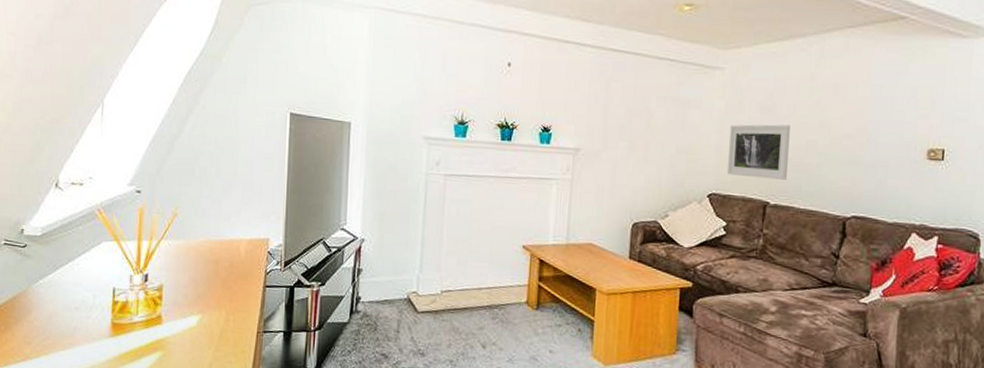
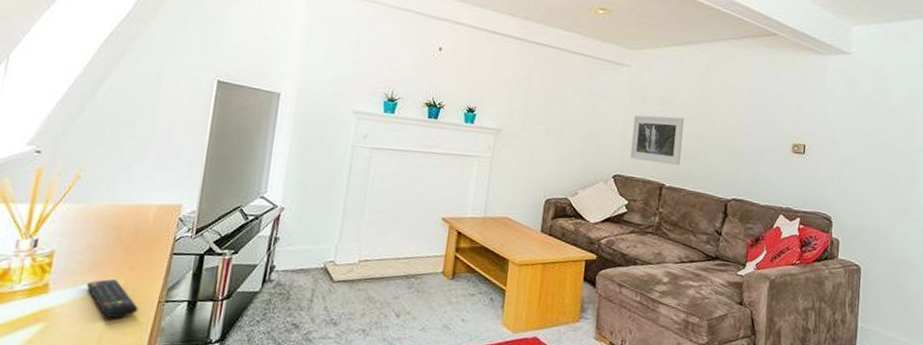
remote control: none [193,310,240,348] -> present [86,279,139,318]

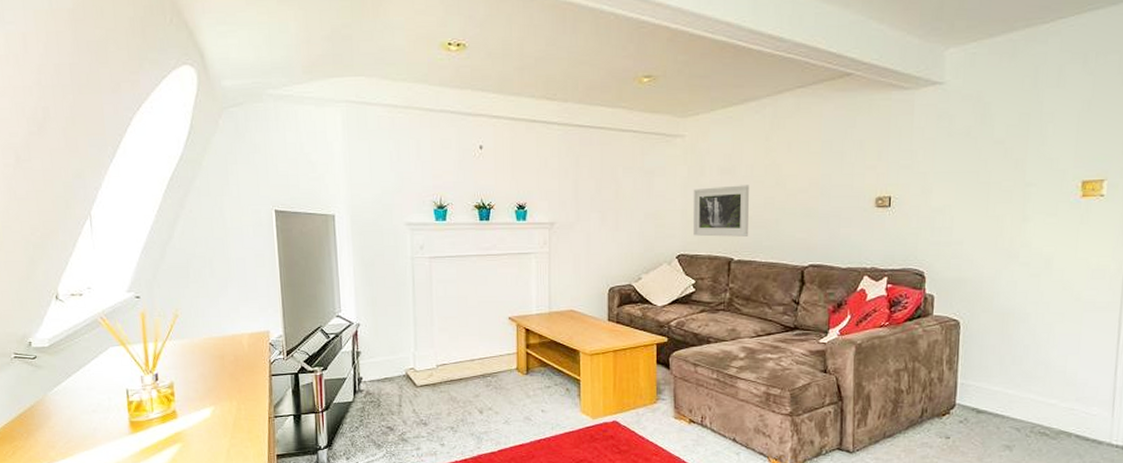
remote control: present [86,279,139,318] -> none [206,401,254,434]

